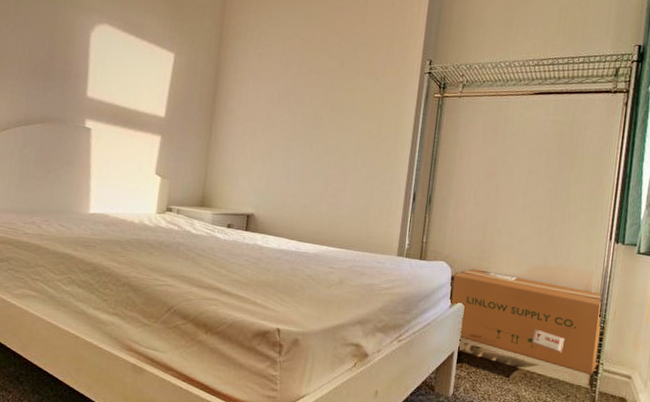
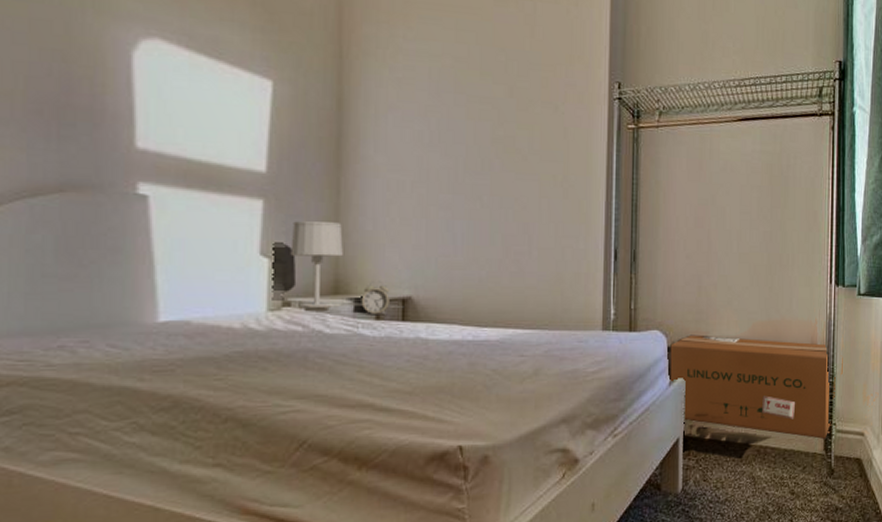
table lamp: none [175,152,248,222] -> present [290,221,404,312]
alarm clock: none [218,199,239,224] -> present [361,280,390,314]

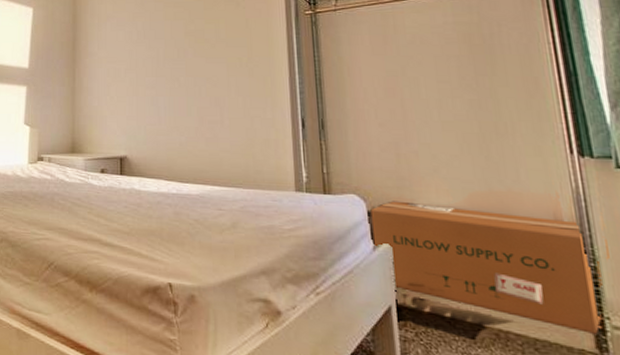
table lamp: present [290,221,404,312] -> none [43,100,122,166]
alarm clock: present [361,280,390,314] -> none [90,143,111,169]

